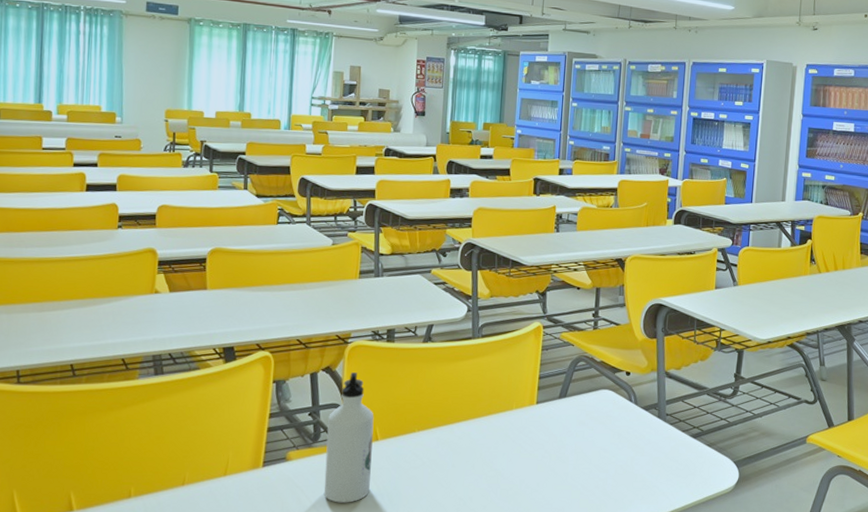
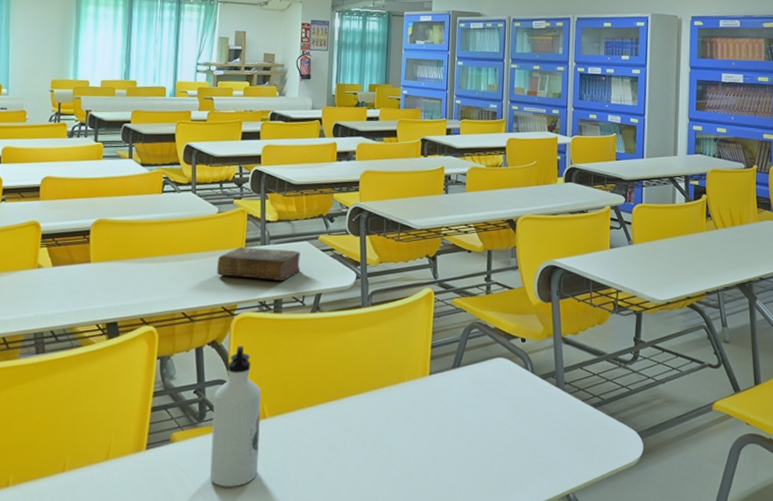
book: none [331,278,413,312] -> present [217,247,301,282]

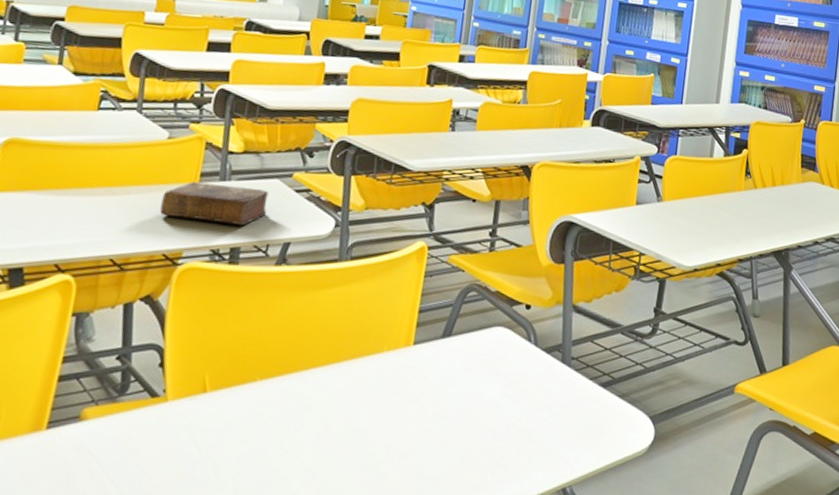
water bottle: present [209,346,262,487] -> none [127,303,204,477]

